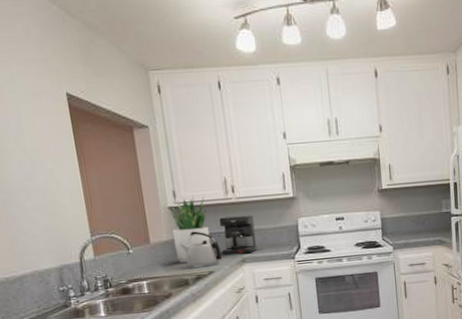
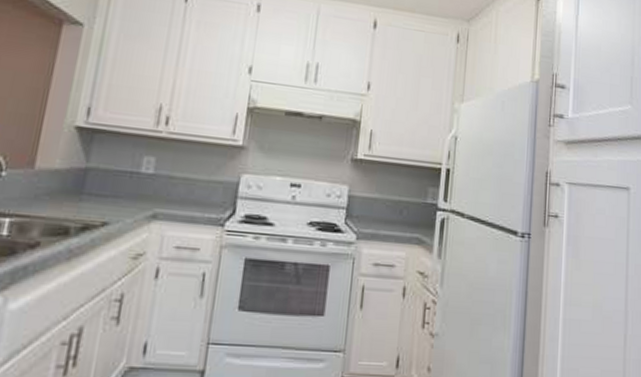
planter: present [171,196,211,263] -> none [64,118,127,203]
kettle: present [179,231,222,269] -> none [73,164,128,215]
coffee maker: present [219,215,257,256] -> none [126,153,184,208]

